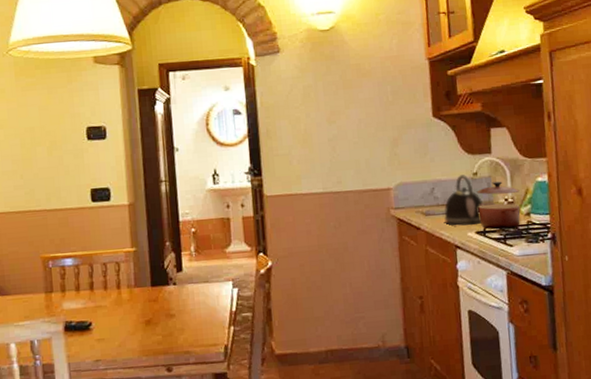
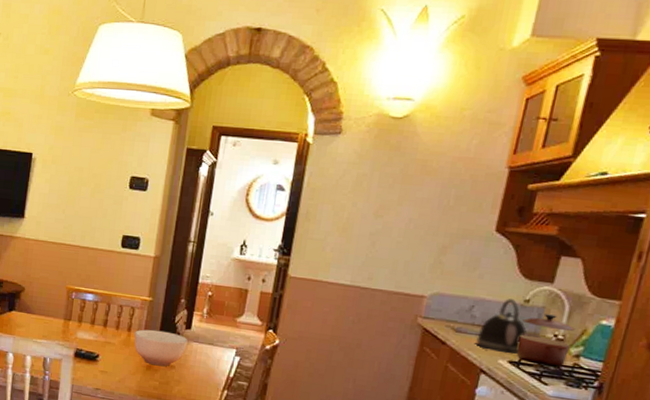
bowl: none [125,279,183,319] -> present [134,329,188,367]

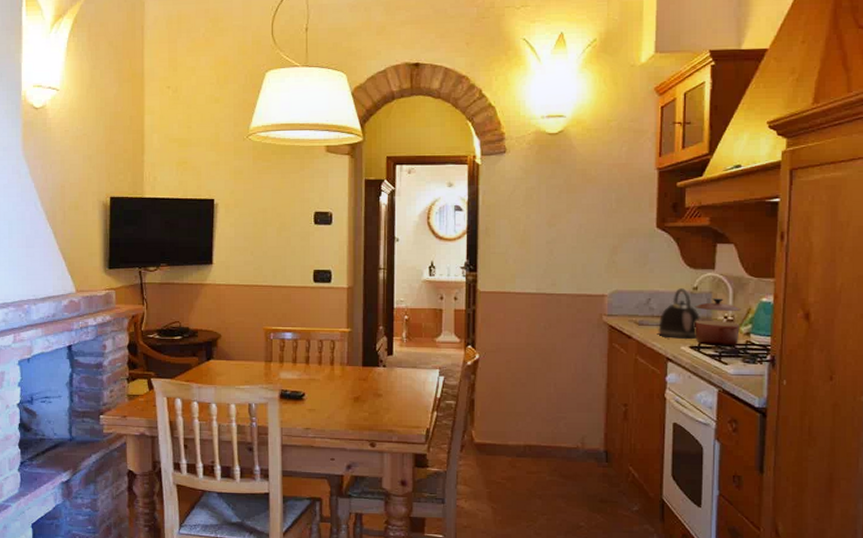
bowl: present [134,329,188,367] -> none [338,360,391,396]

